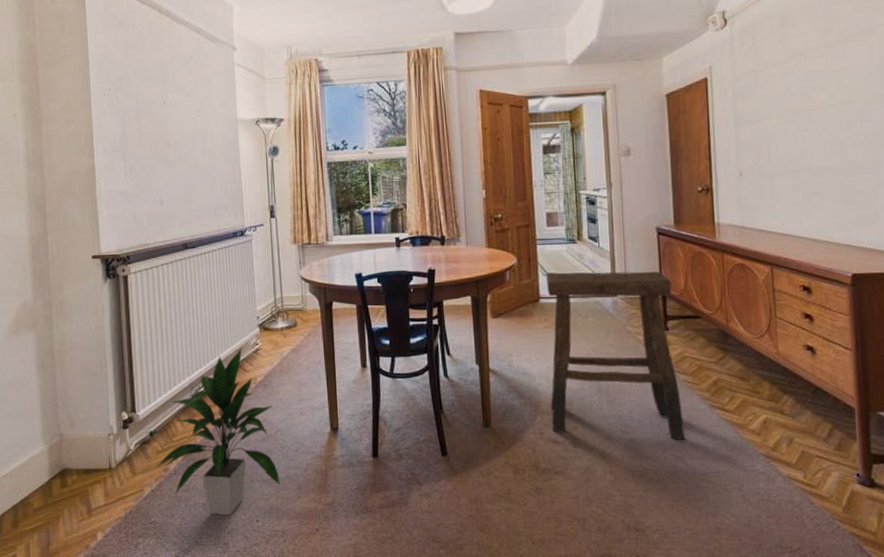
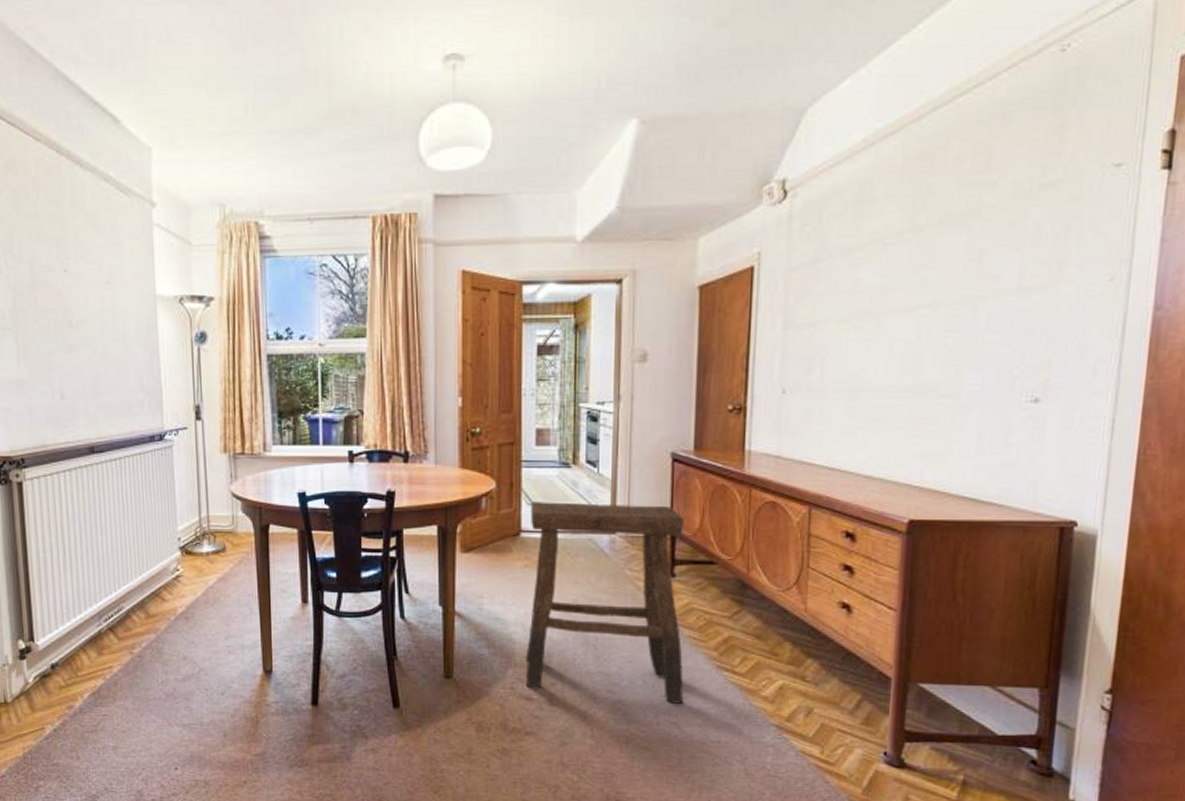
indoor plant: present [156,347,280,516] -> none [59,572,203,762]

